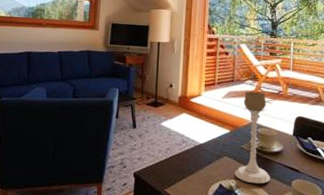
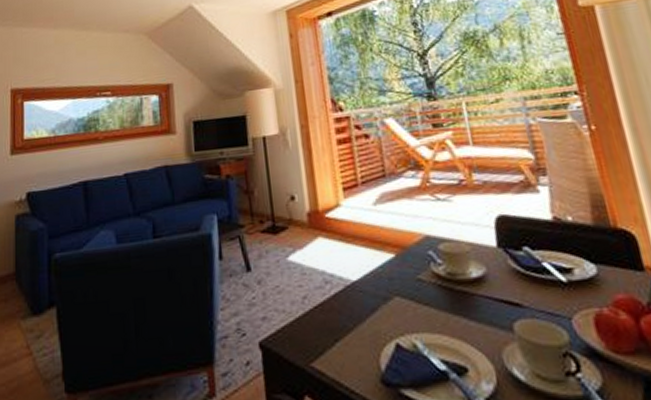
candle holder: present [235,91,271,184] -> none [406,186,478,336]

